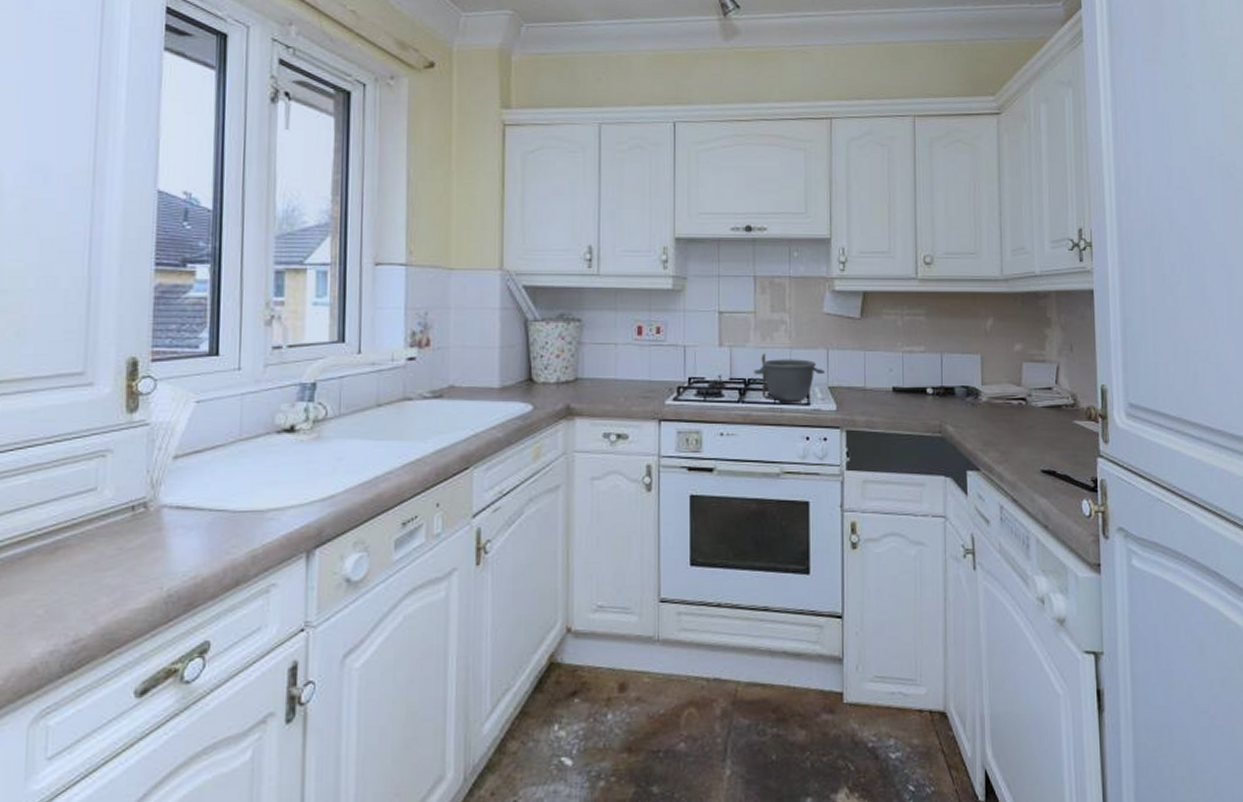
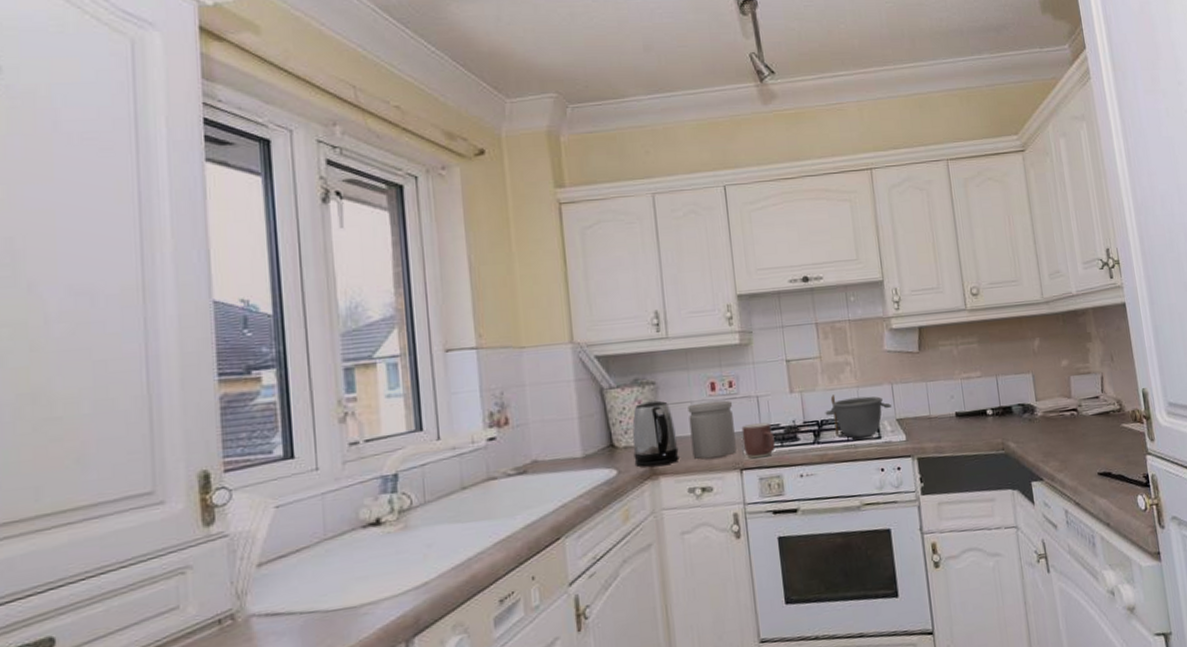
kettle: none [551,339,598,407] -> present [632,400,680,469]
jar: none [611,346,657,405] -> present [688,400,737,460]
mug: none [664,374,697,410] -> present [741,422,775,459]

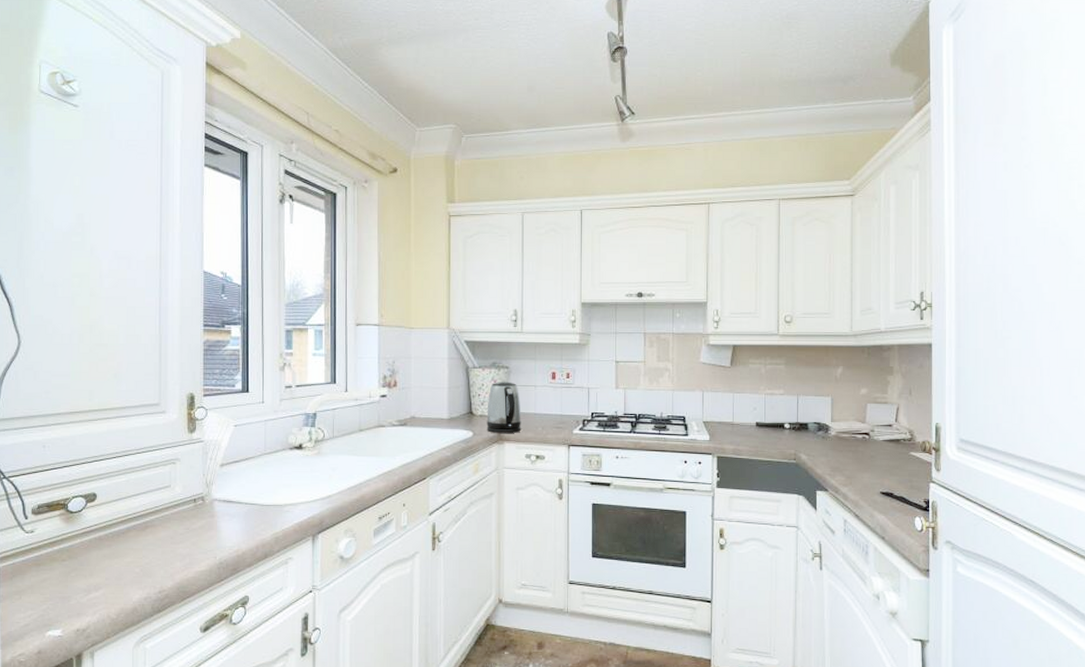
jar: present [688,400,737,460] -> none [532,388,567,433]
mug: present [741,422,775,459] -> none [573,410,598,438]
cooking pot: present [825,394,891,440] -> none [643,394,700,434]

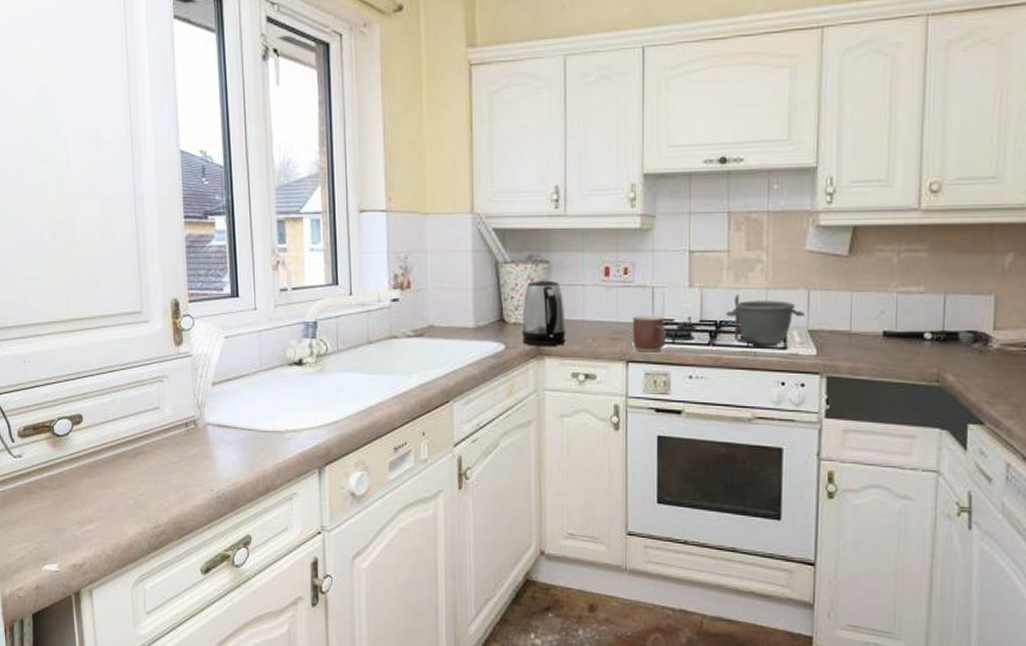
mug: none [573,410,598,438] -> present [632,316,666,352]
cooking pot: none [643,394,700,434] -> present [725,294,804,347]

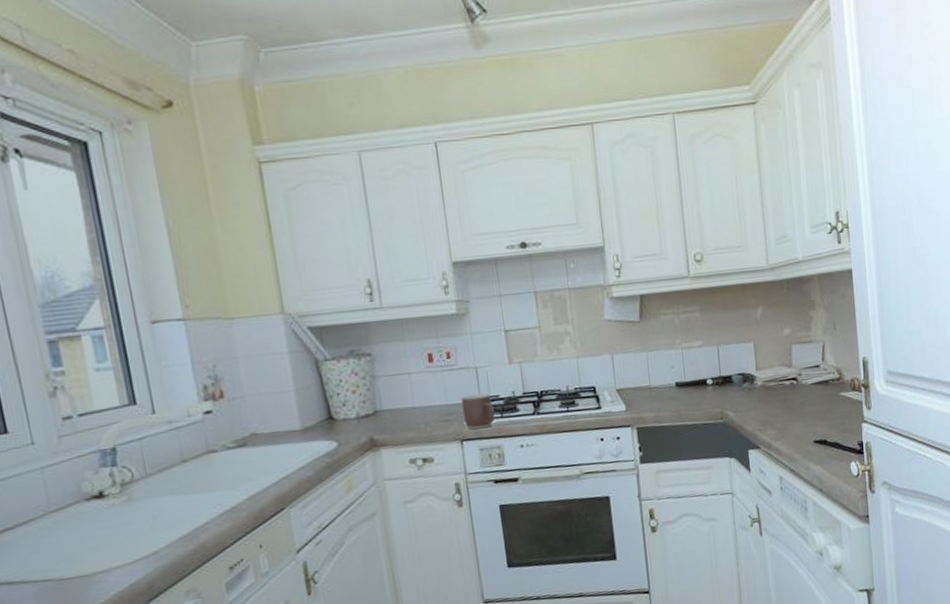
kettle: present [522,280,566,347] -> none [350,372,399,440]
cooking pot: present [725,294,804,347] -> none [544,365,611,410]

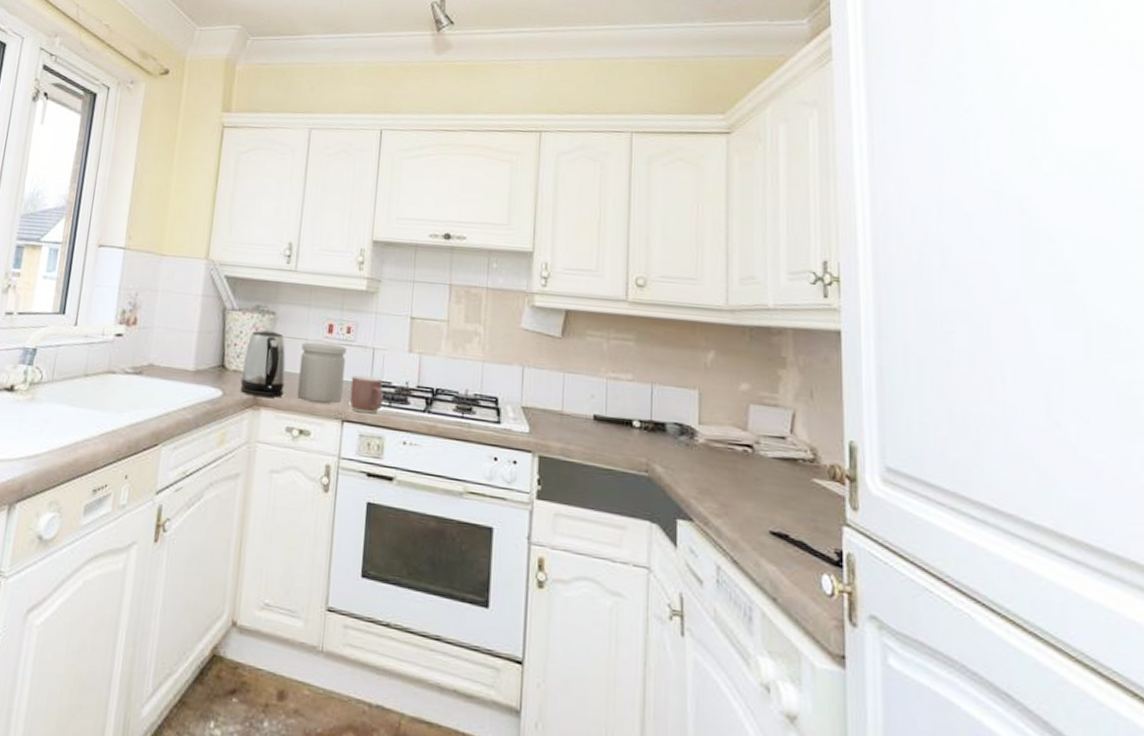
kettle: none [350,372,399,440] -> present [240,330,286,398]
jar: none [405,371,456,431] -> present [297,342,346,404]

